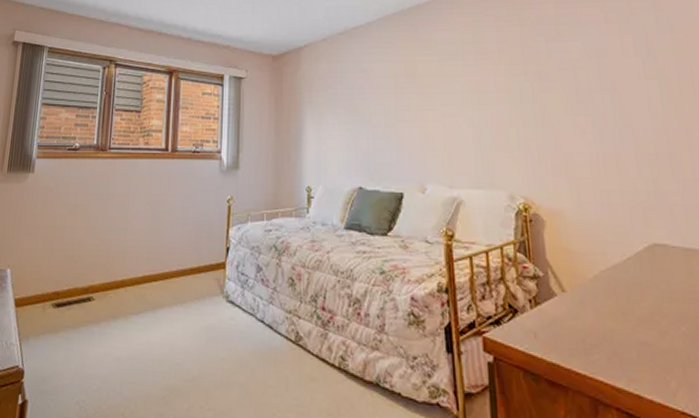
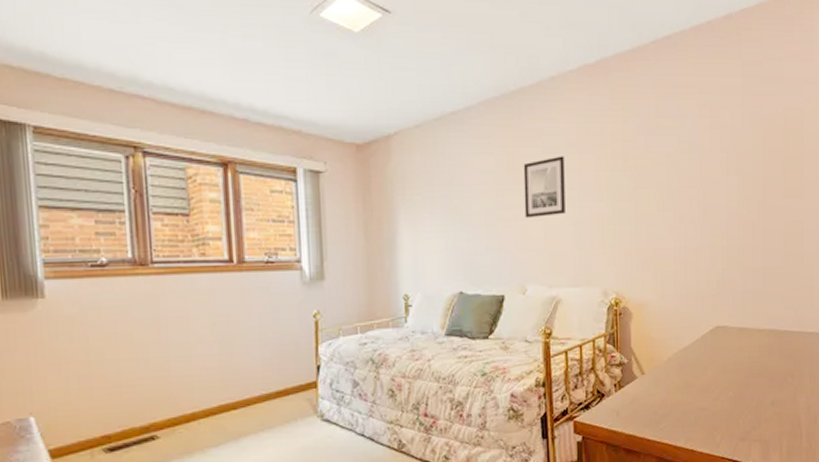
wall art: none [420,62,464,120] -> present [523,156,565,219]

